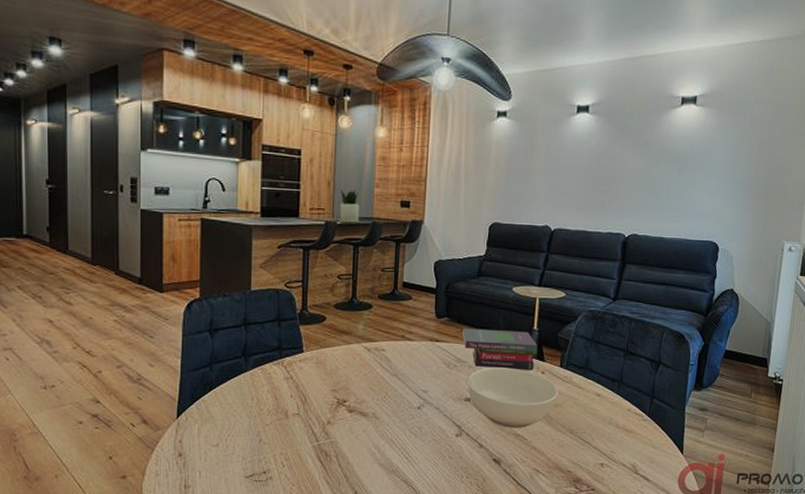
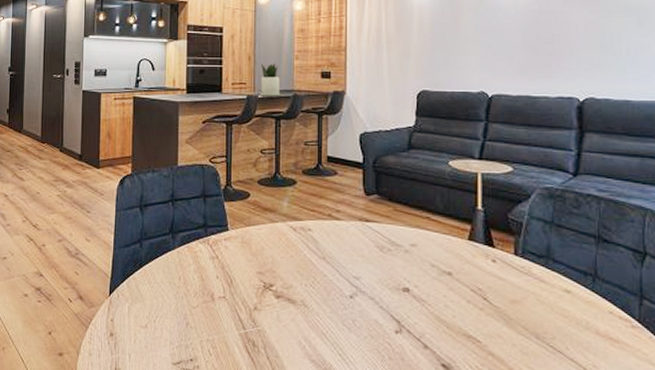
books: present [461,328,538,371] -> none [394,207,486,258]
bowl: present [467,367,559,428] -> none [404,252,516,328]

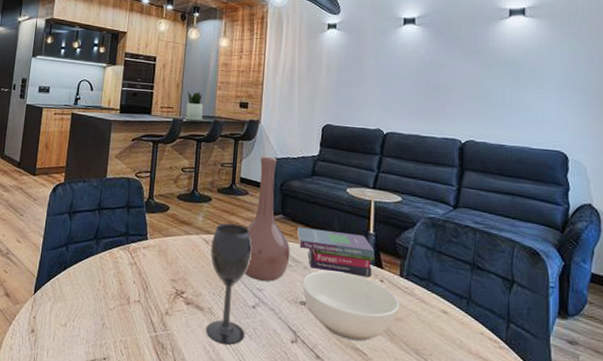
wine glass: none [300,207,345,338] -> present [206,223,252,345]
vase: none [338,130,388,269] -> present [245,156,290,282]
books: none [394,207,486,258] -> present [296,227,376,278]
bowl: none [404,252,516,328] -> present [302,270,400,341]

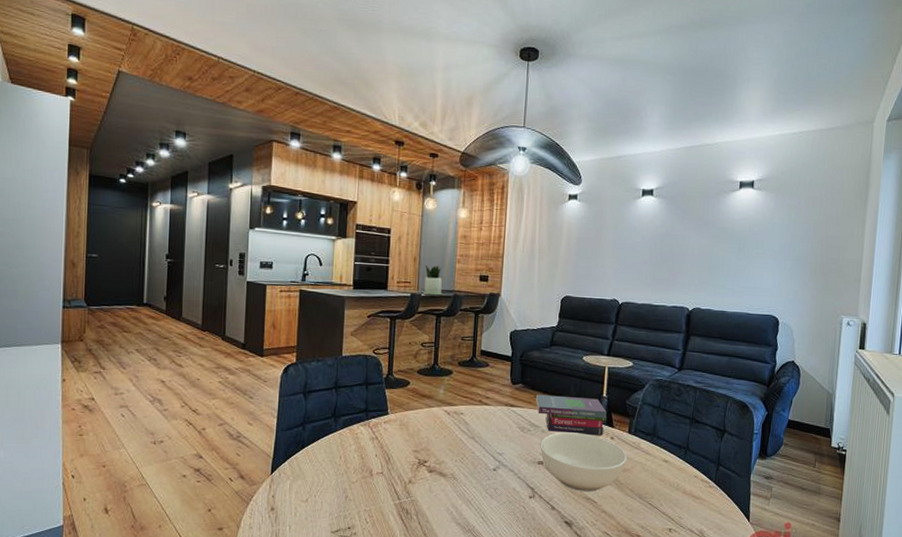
wine glass: present [206,223,252,345] -> none [449,394,493,505]
vase: present [245,156,290,282] -> none [486,328,529,447]

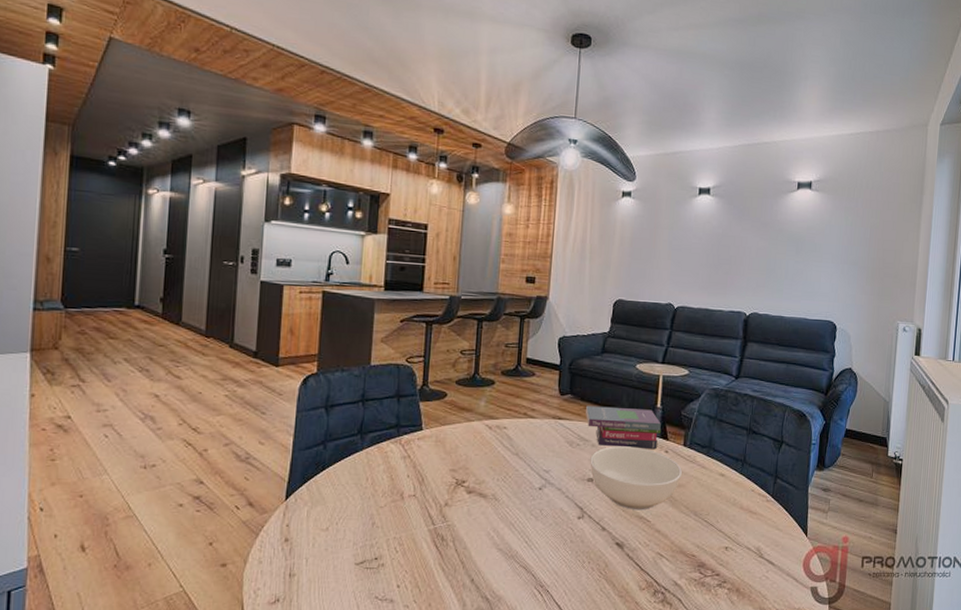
planter: present [423,264,444,296] -> none [463,264,486,299]

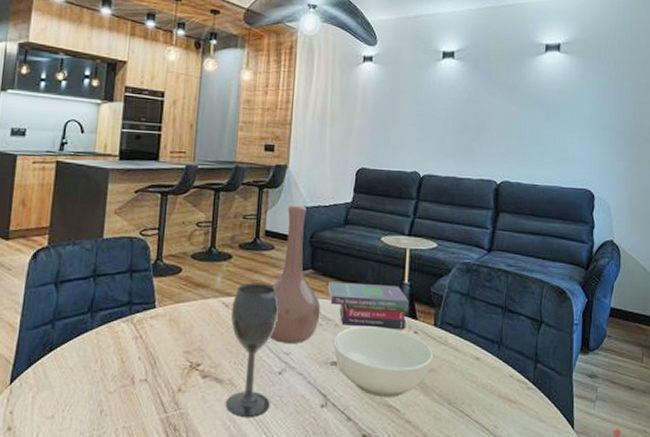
wine glass: none [490,406,539,528] -> present [226,282,278,417]
vase: none [531,334,579,463] -> present [270,205,321,345]

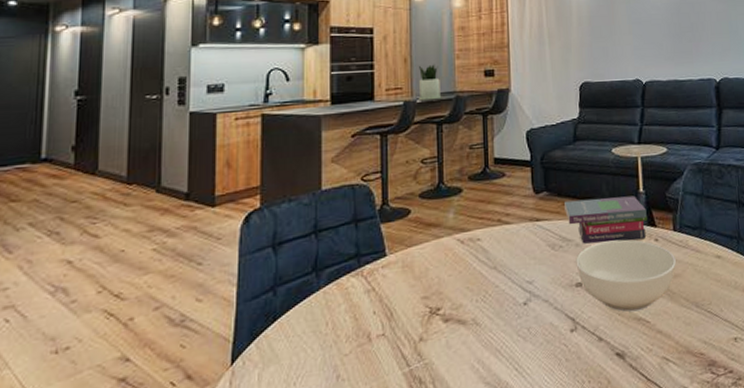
planter: none [200,132,223,168] -> present [418,64,443,102]
wine glass: present [226,282,278,417] -> none [468,212,518,357]
vase: present [270,205,321,345] -> none [508,127,560,273]

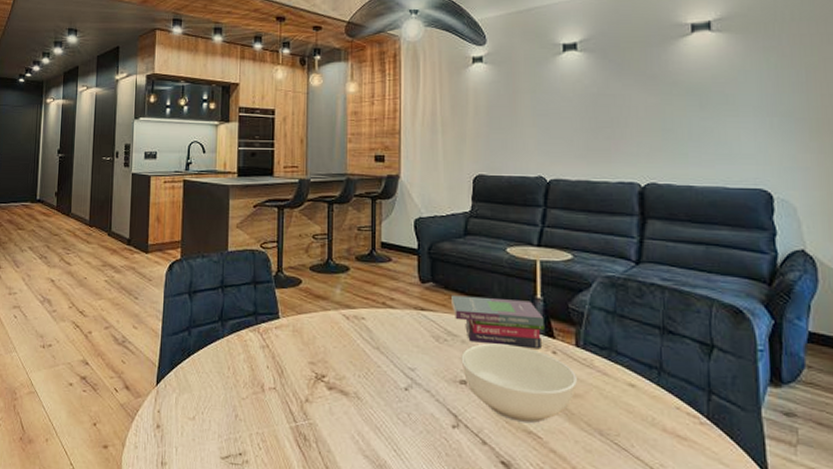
planter: present [418,64,443,102] -> none [312,146,335,181]

